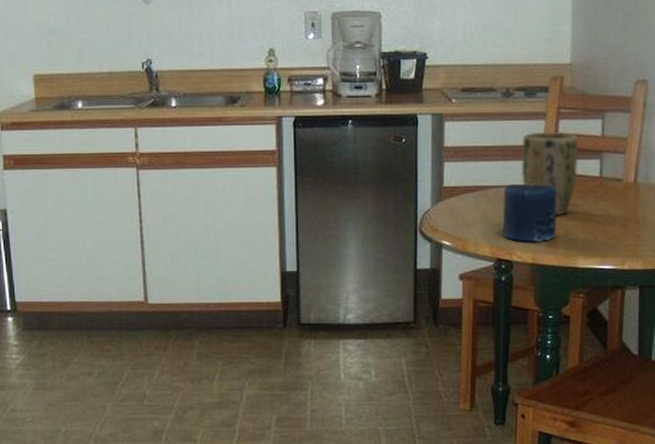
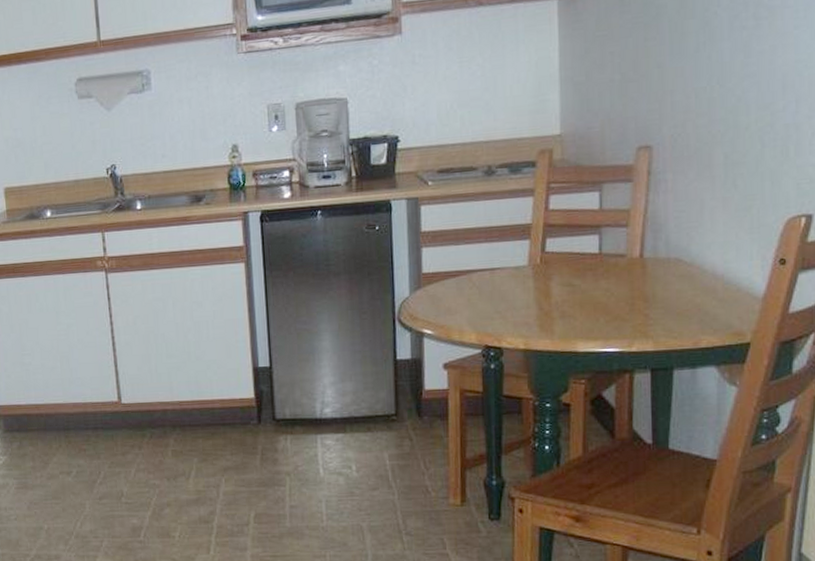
candle: present [502,184,557,242] -> none [489,264,551,327]
plant pot: present [521,131,578,216] -> none [507,208,574,298]

